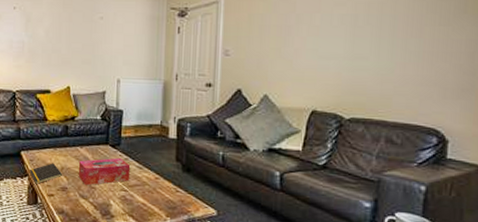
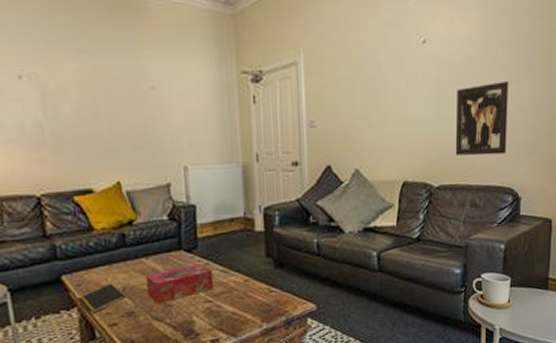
wall art: none [370,23,437,95] -> present [455,81,509,156]

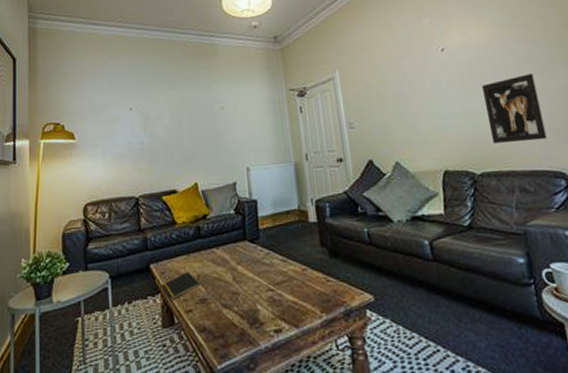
tissue box: present [145,263,214,305] -> none [216,253,276,292]

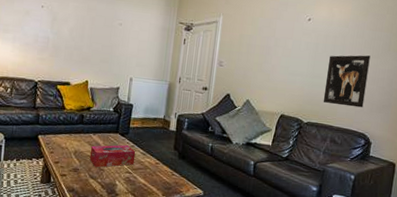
notepad: present [161,272,200,301] -> none [45,147,76,165]
tissue box: none [216,253,276,292] -> present [89,144,136,168]

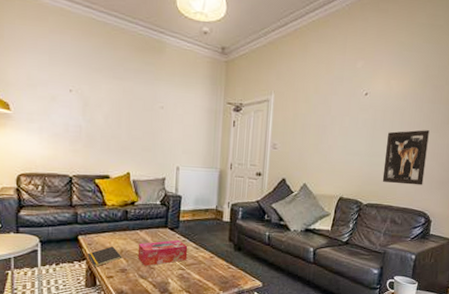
notepad: none [45,147,76,165] -> present [87,246,122,267]

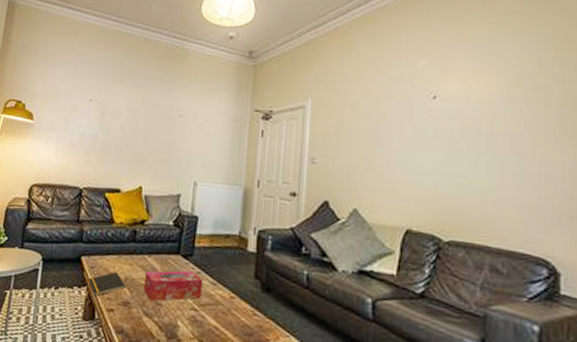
wall art: present [382,130,429,185] -> none [469,142,537,220]

